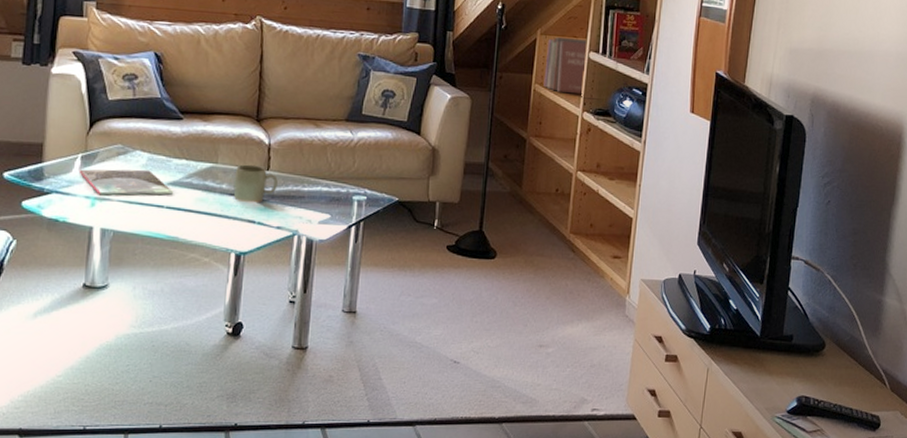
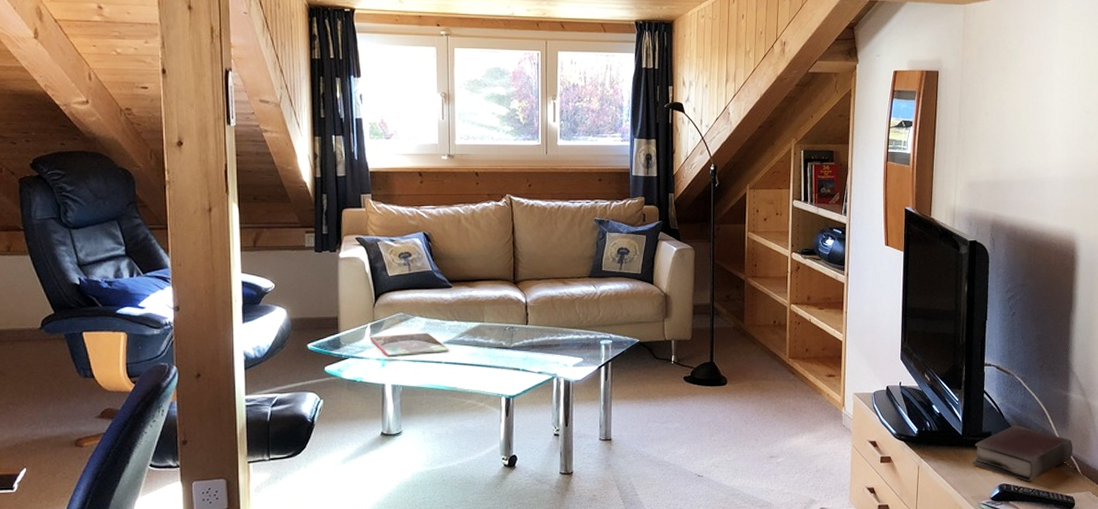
mug: present [233,164,278,203] -> none [499,321,536,354]
books: present [543,36,587,95] -> none [755,189,791,238]
bible: none [768,329,884,396] -> present [971,425,1073,482]

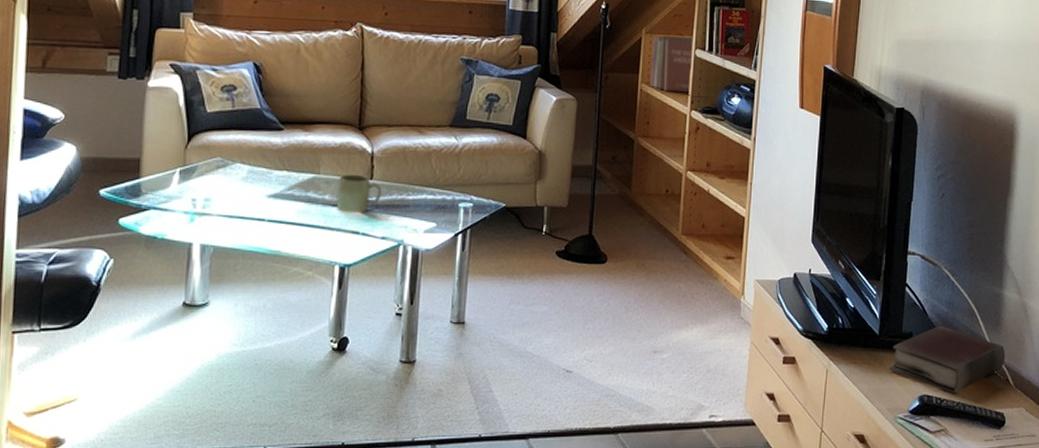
magazine: present [369,332,449,357] -> none [177,182,274,210]
mug: none [499,321,536,354] -> present [336,174,382,214]
books: none [755,189,791,238] -> present [650,35,693,93]

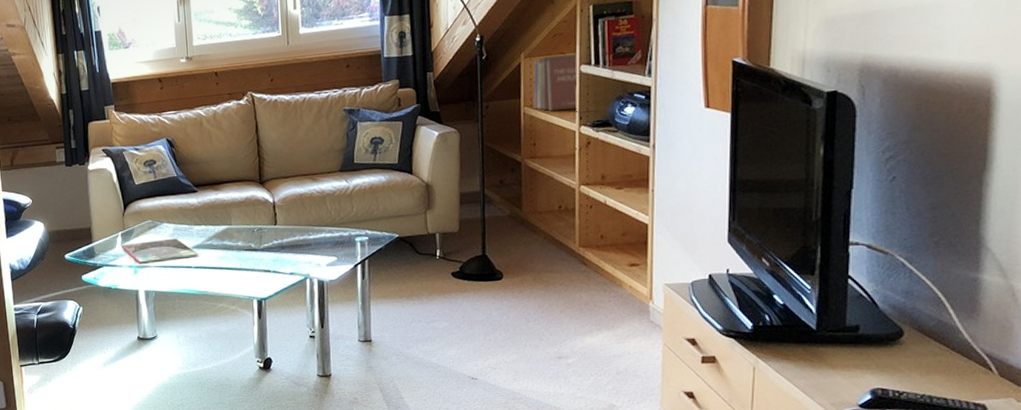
magazine: none [177,182,274,210] -> present [121,238,198,264]
mug: present [336,174,382,214] -> none [247,222,286,256]
bible: present [888,325,1006,394] -> none [830,316,986,386]

